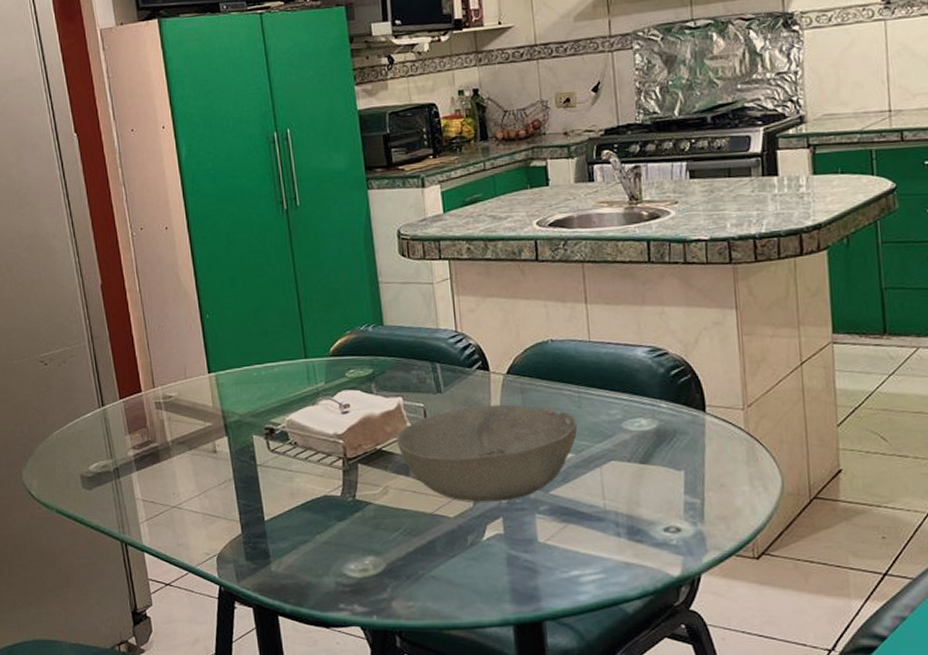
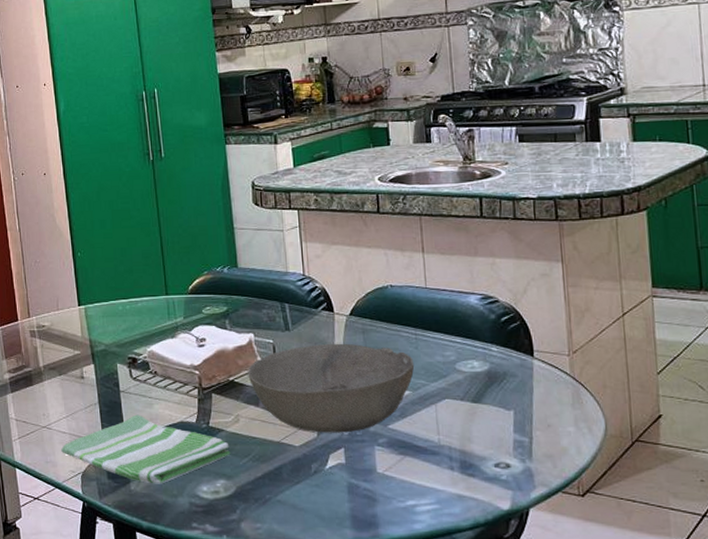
dish towel: none [194,489,380,564] -> present [61,414,231,484]

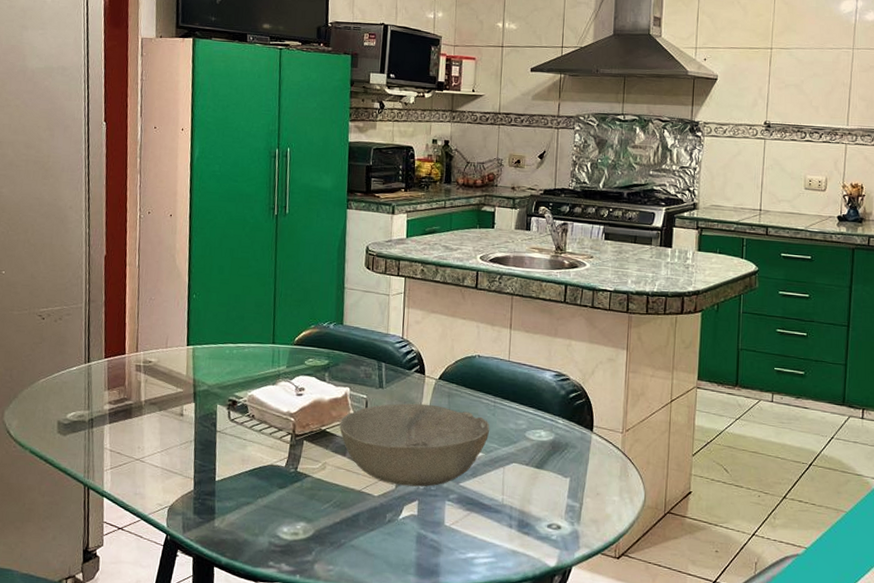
dish towel: present [61,414,231,484] -> none [151,454,314,523]

